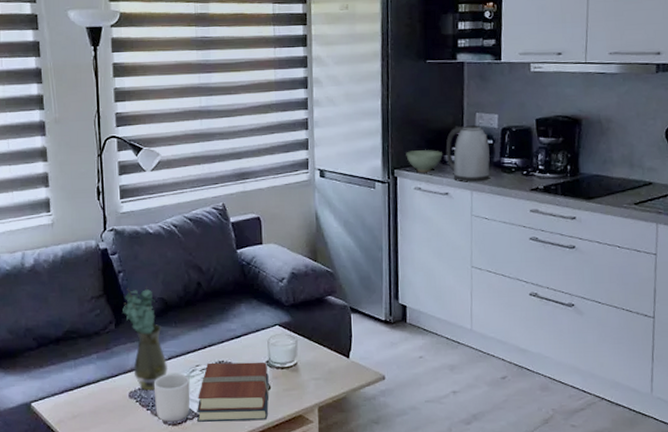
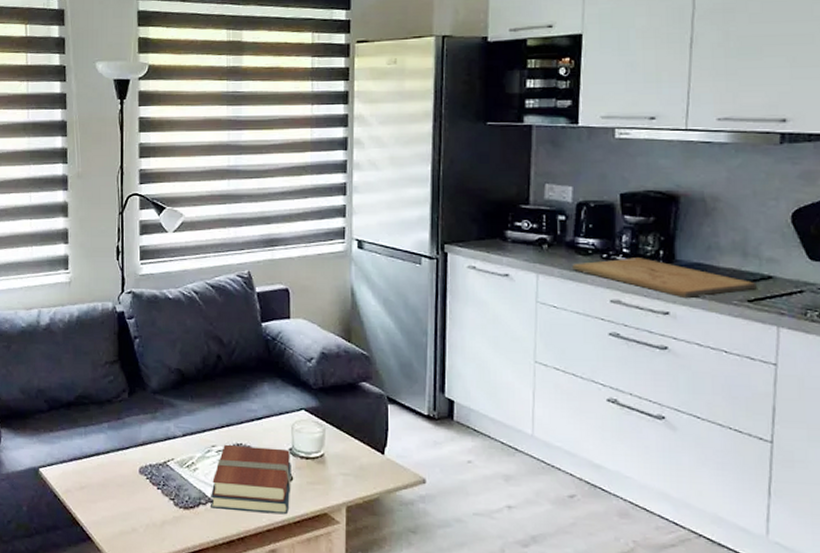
vase: present [123,286,169,391] -> none [137,354,182,468]
mug: present [153,373,191,422] -> none [165,452,204,505]
bowl: present [406,149,443,173] -> none [459,223,504,250]
kettle: present [445,125,490,182] -> none [507,198,561,264]
cutting board: none [499,172,641,205] -> present [572,257,757,299]

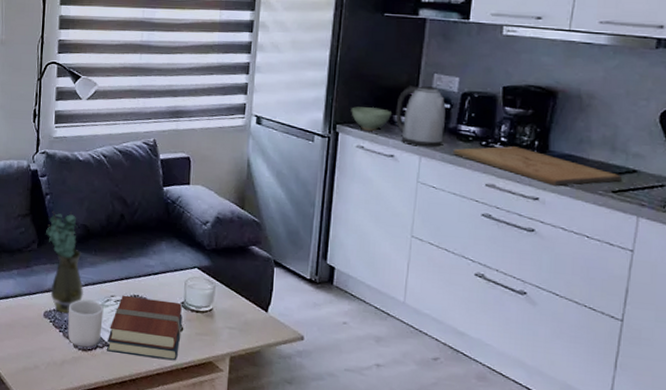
vase: none [137,354,182,468] -> present [46,210,84,314]
mug: none [165,452,204,505] -> present [67,300,104,348]
bowl: none [459,223,504,250] -> present [351,106,393,132]
kettle: none [507,198,561,264] -> present [395,85,446,148]

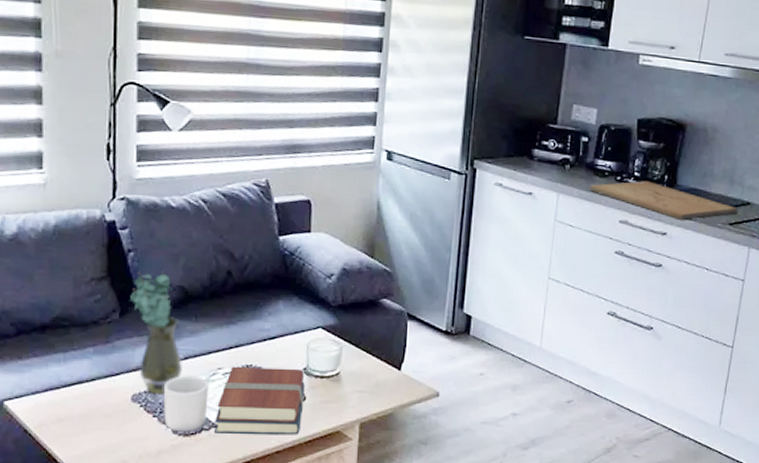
bowl: present [351,106,393,132] -> none [489,140,532,168]
kettle: present [395,85,446,148] -> none [534,117,584,184]

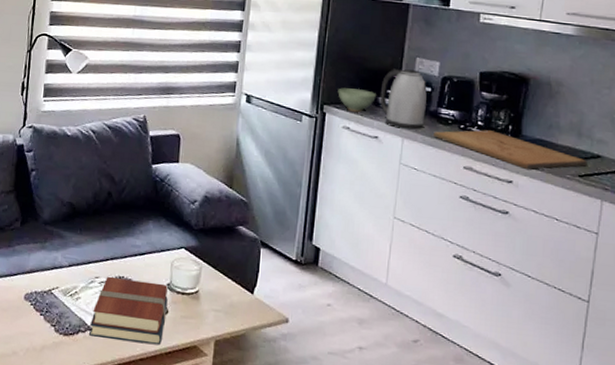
vase: present [130,270,184,395] -> none [30,187,68,296]
mug: present [163,376,209,432] -> none [49,281,87,332]
bowl: none [489,140,532,168] -> present [338,88,377,113]
kettle: none [534,117,584,184] -> present [379,68,427,130]

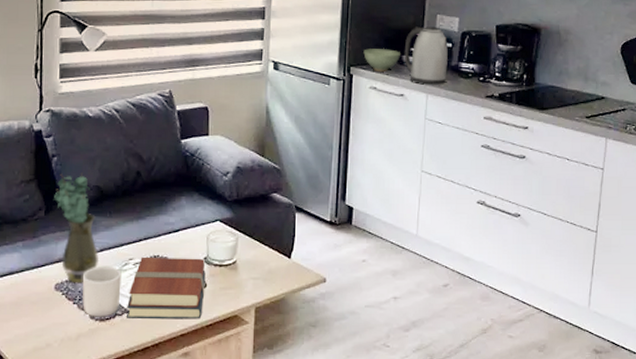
vase: none [30,187,68,296] -> present [54,172,100,283]
mug: none [49,281,87,332] -> present [82,267,122,317]
cutting board: present [433,130,587,170] -> none [455,80,593,116]

